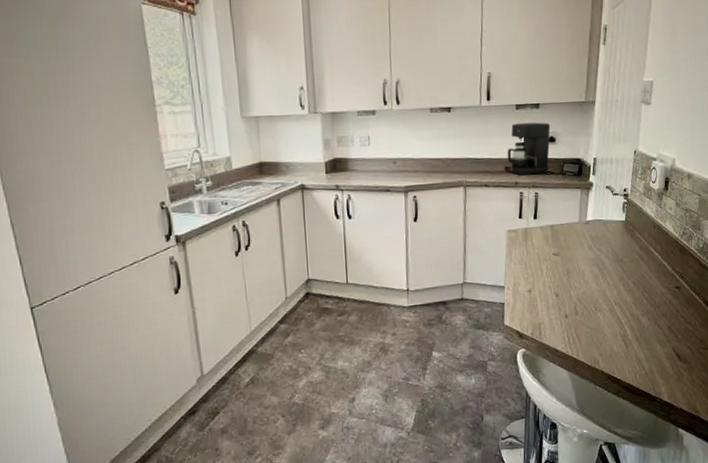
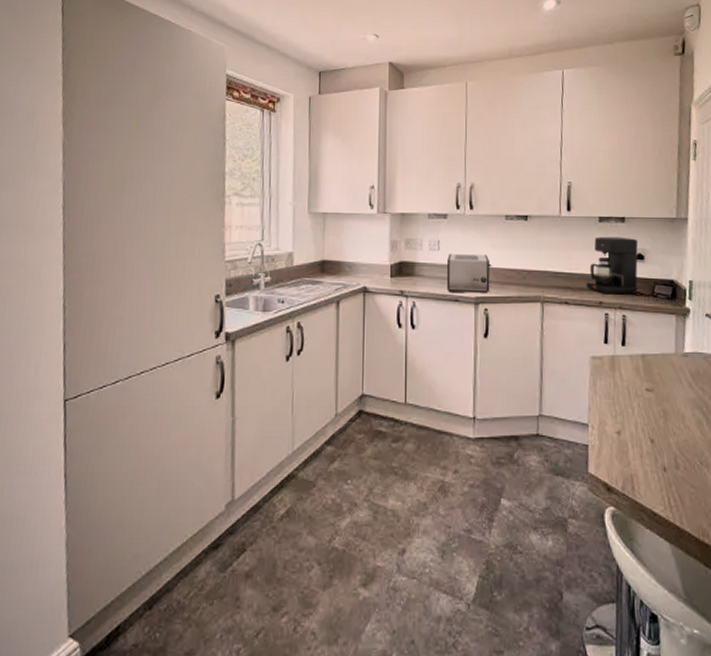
toaster: none [377,146,419,184] -> present [446,253,492,294]

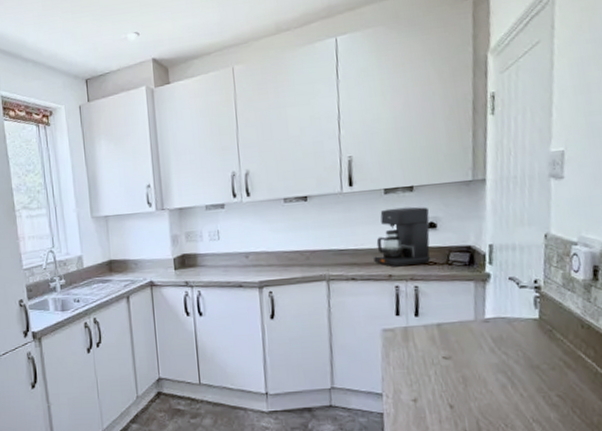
toaster: present [446,253,492,294] -> none [228,238,274,280]

